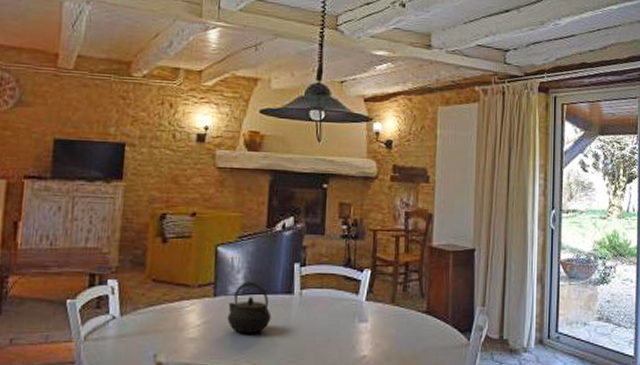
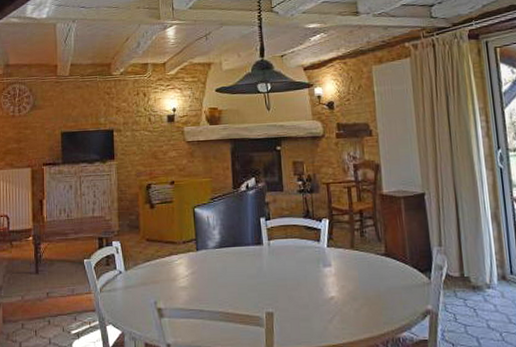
kettle: present [227,281,271,334] -> none [209,236,246,282]

